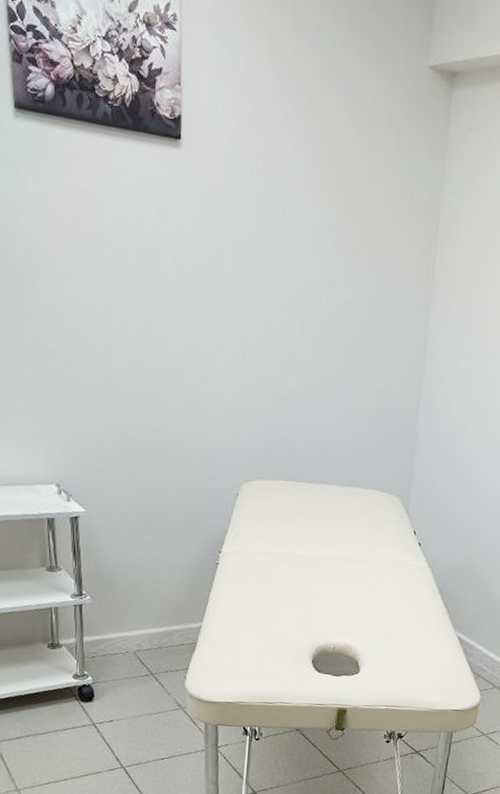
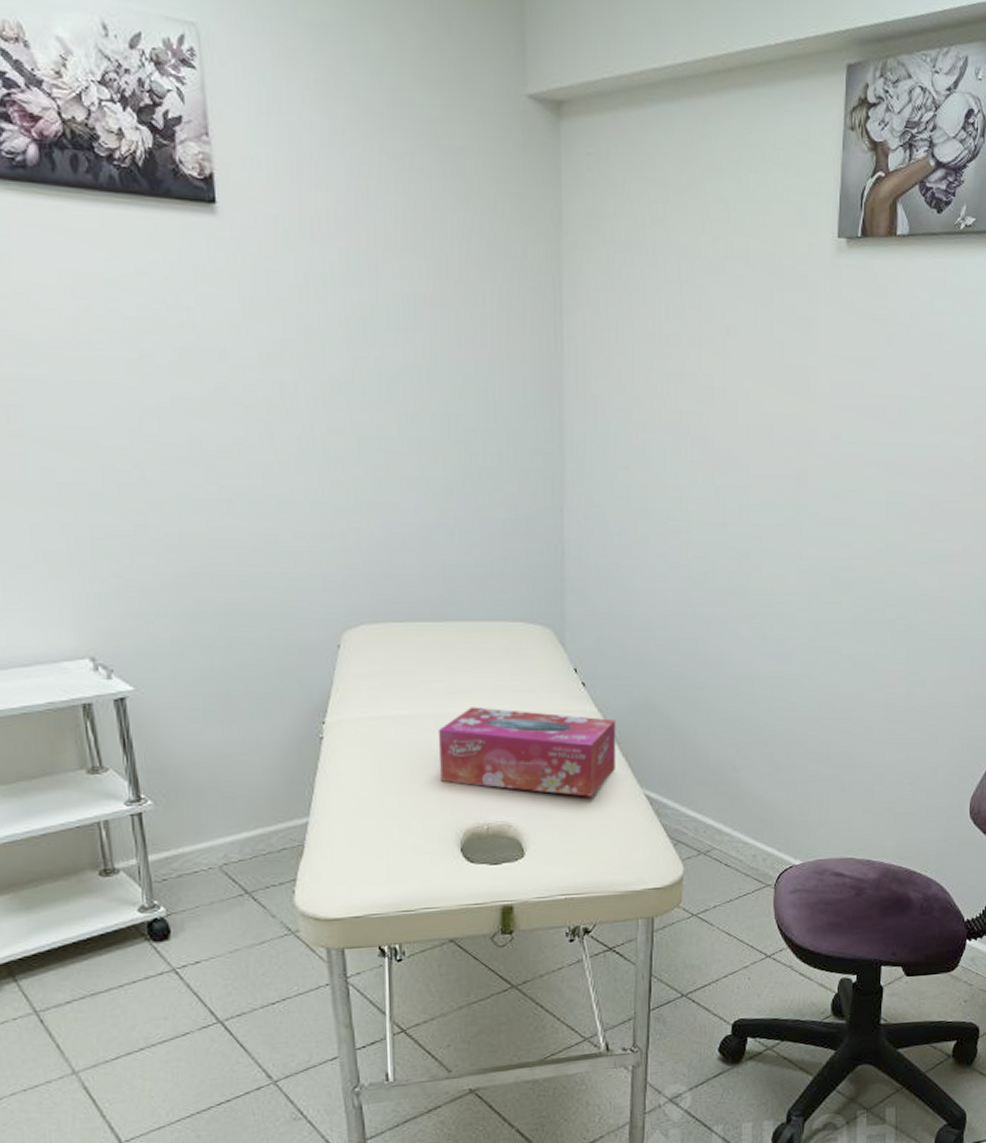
tissue box: none [303,552,441,633] -> present [438,707,616,797]

